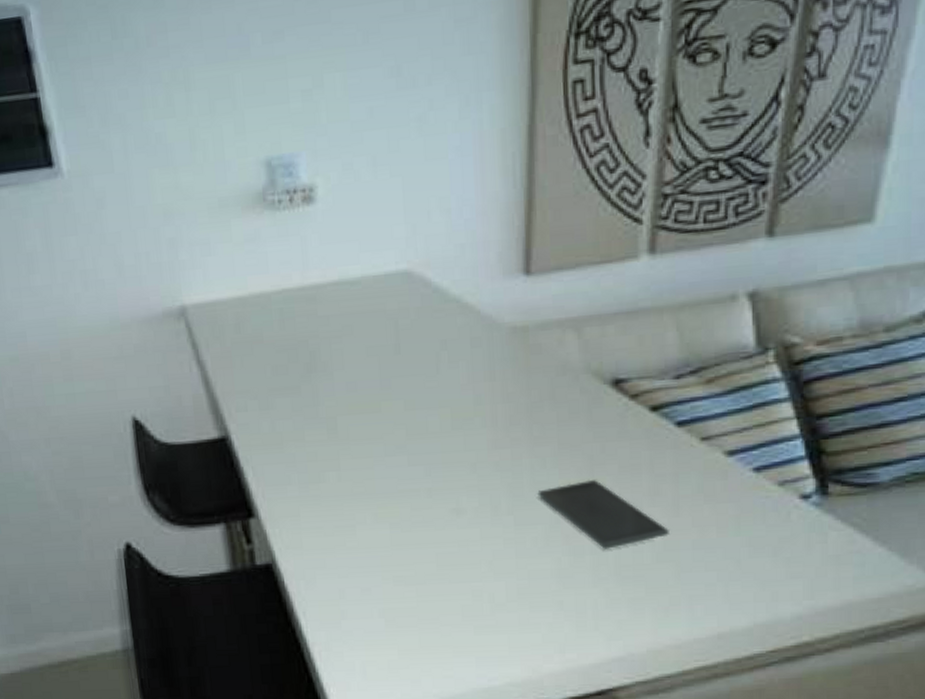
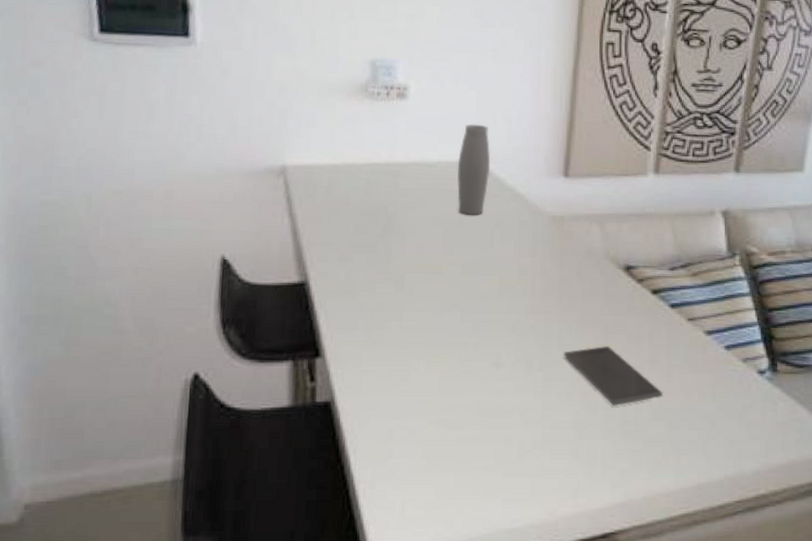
vase: none [385,221,429,339] -> present [457,124,491,216]

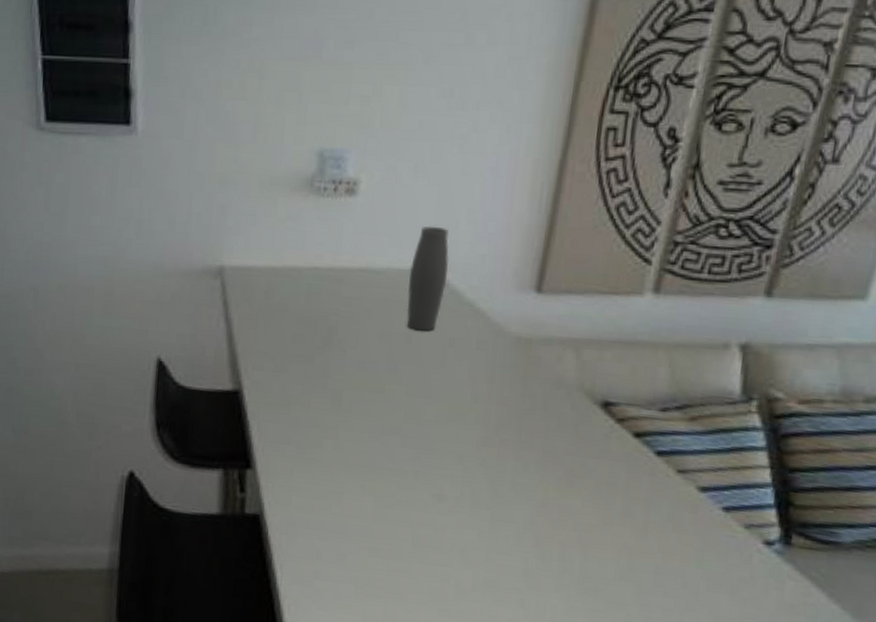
smartphone: present [563,345,663,406] -> none [516,489,635,559]

